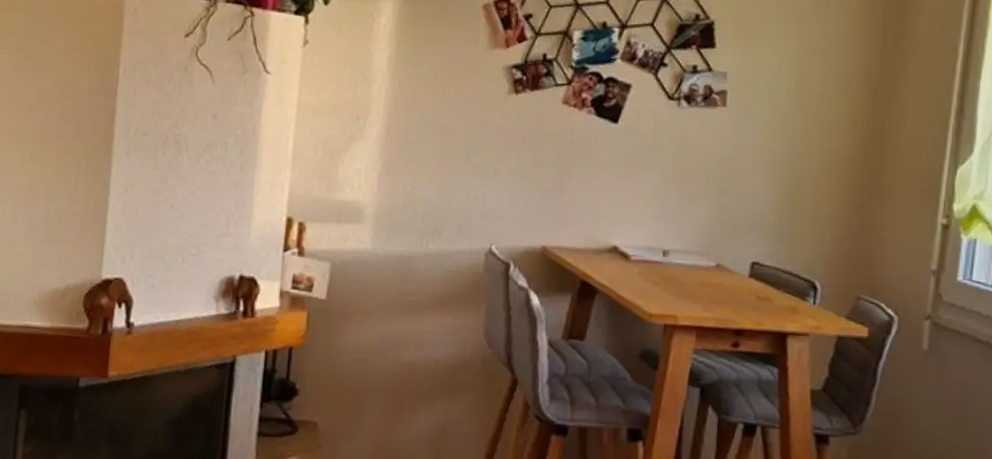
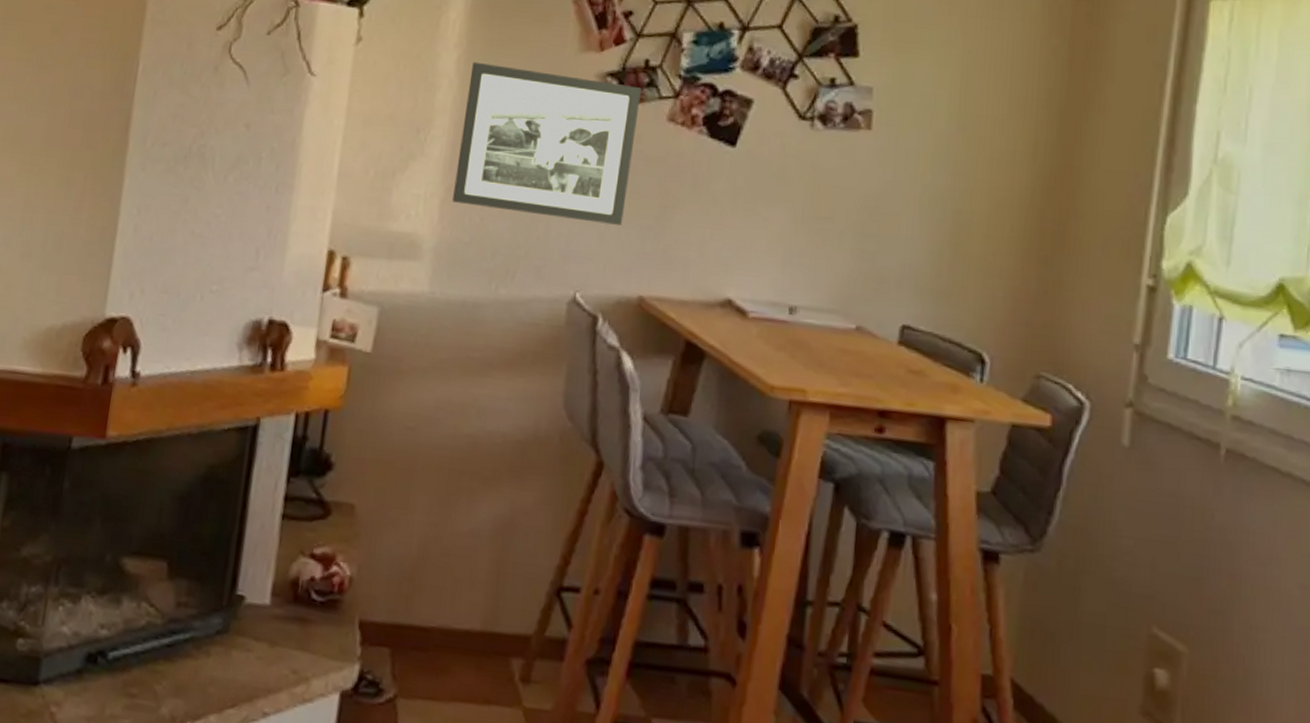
picture frame: none [388,59,541,190] -> present [452,61,641,225]

